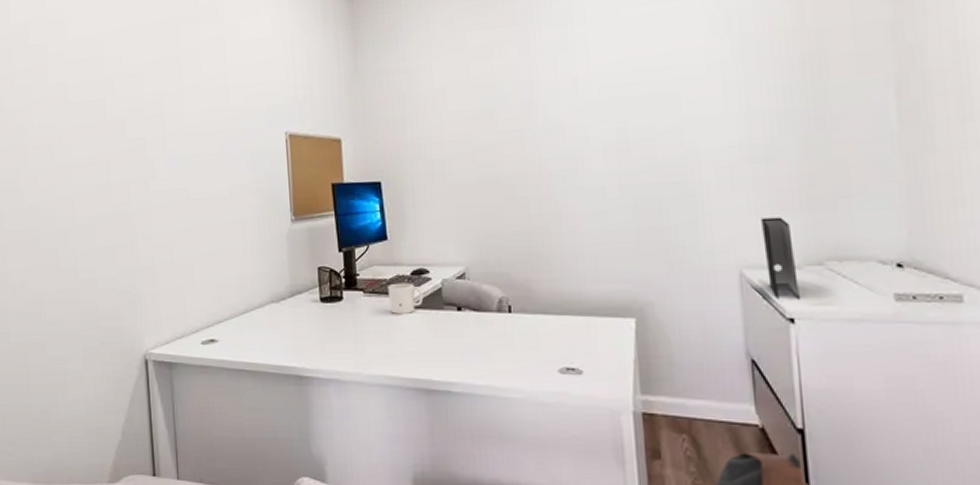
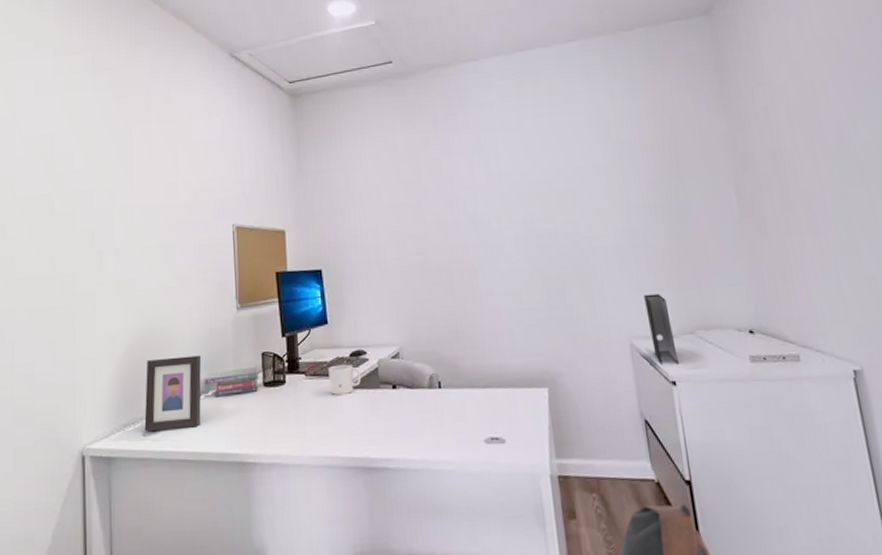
picture frame: none [202,267,258,341] -> present [144,355,202,432]
books: none [261,281,315,310] -> present [205,366,259,397]

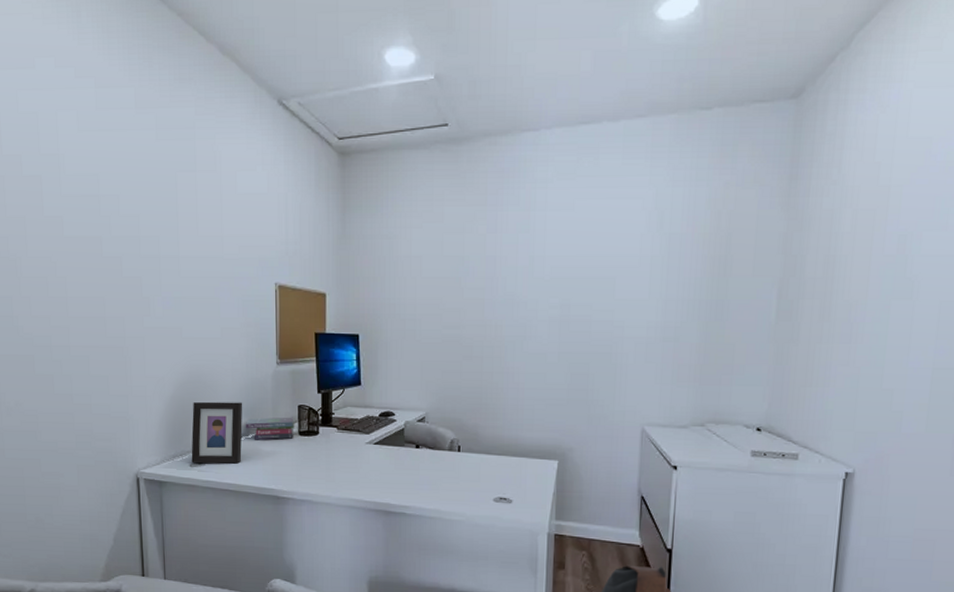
mug: present [328,364,362,395] -> none [358,422,388,448]
binder: present [644,293,679,366] -> none [662,386,685,452]

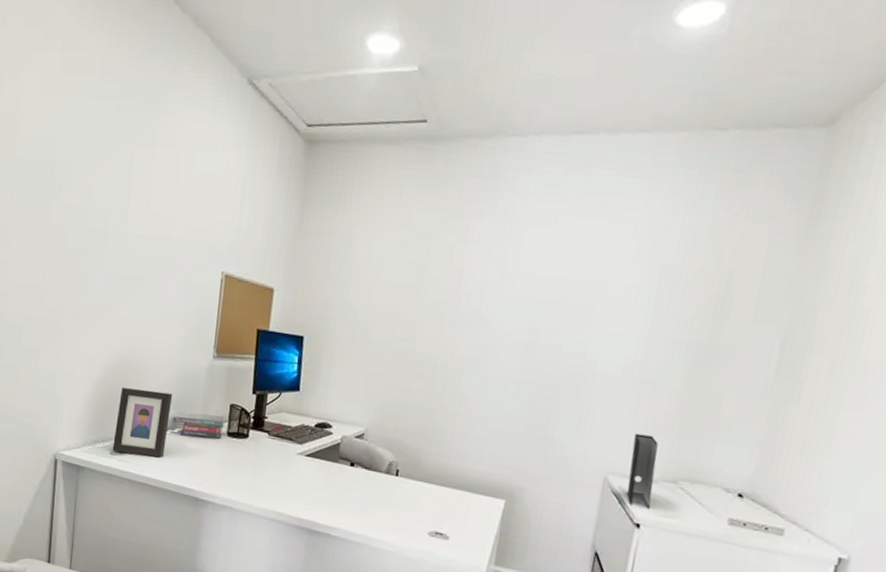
binder: none [662,386,685,452] -> present [626,433,658,509]

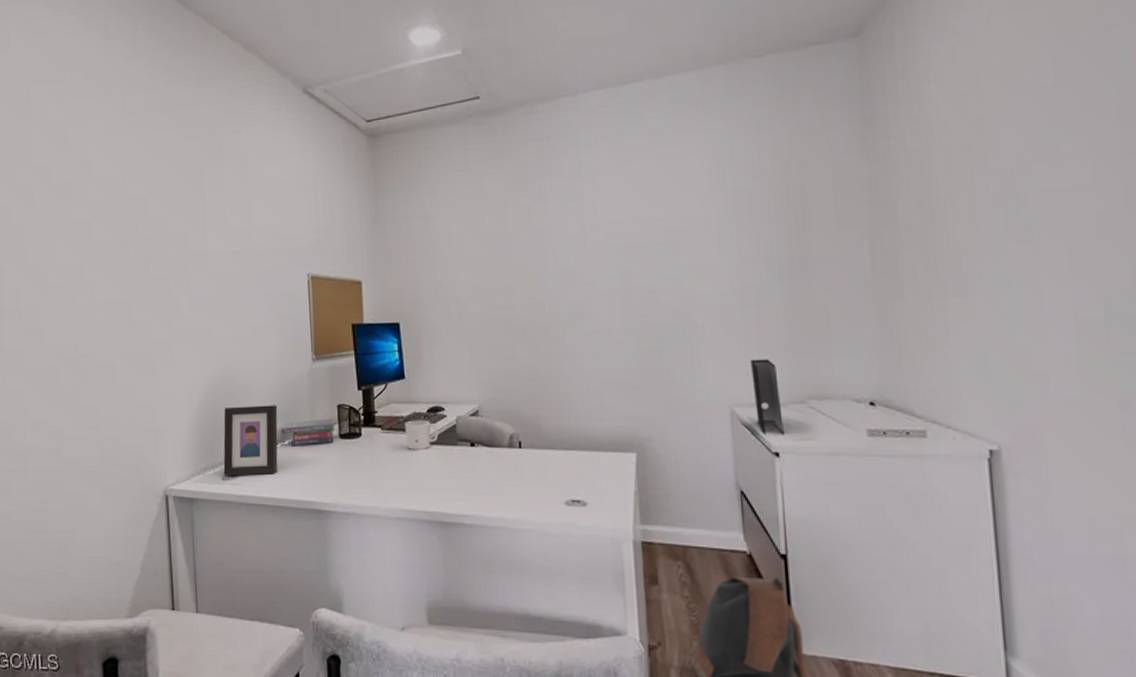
mug: none [289,431,323,461] -> present [405,419,439,450]

